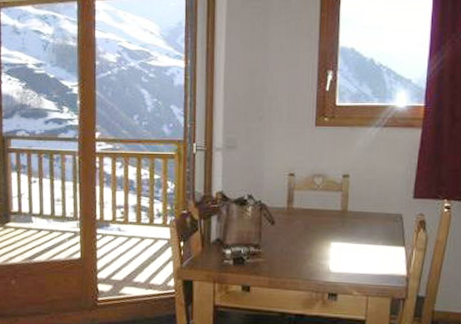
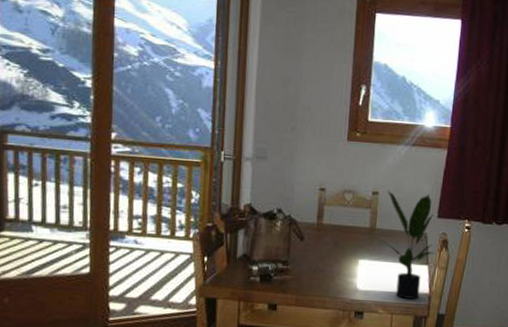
potted plant: none [347,173,412,281] -> present [375,191,435,299]

